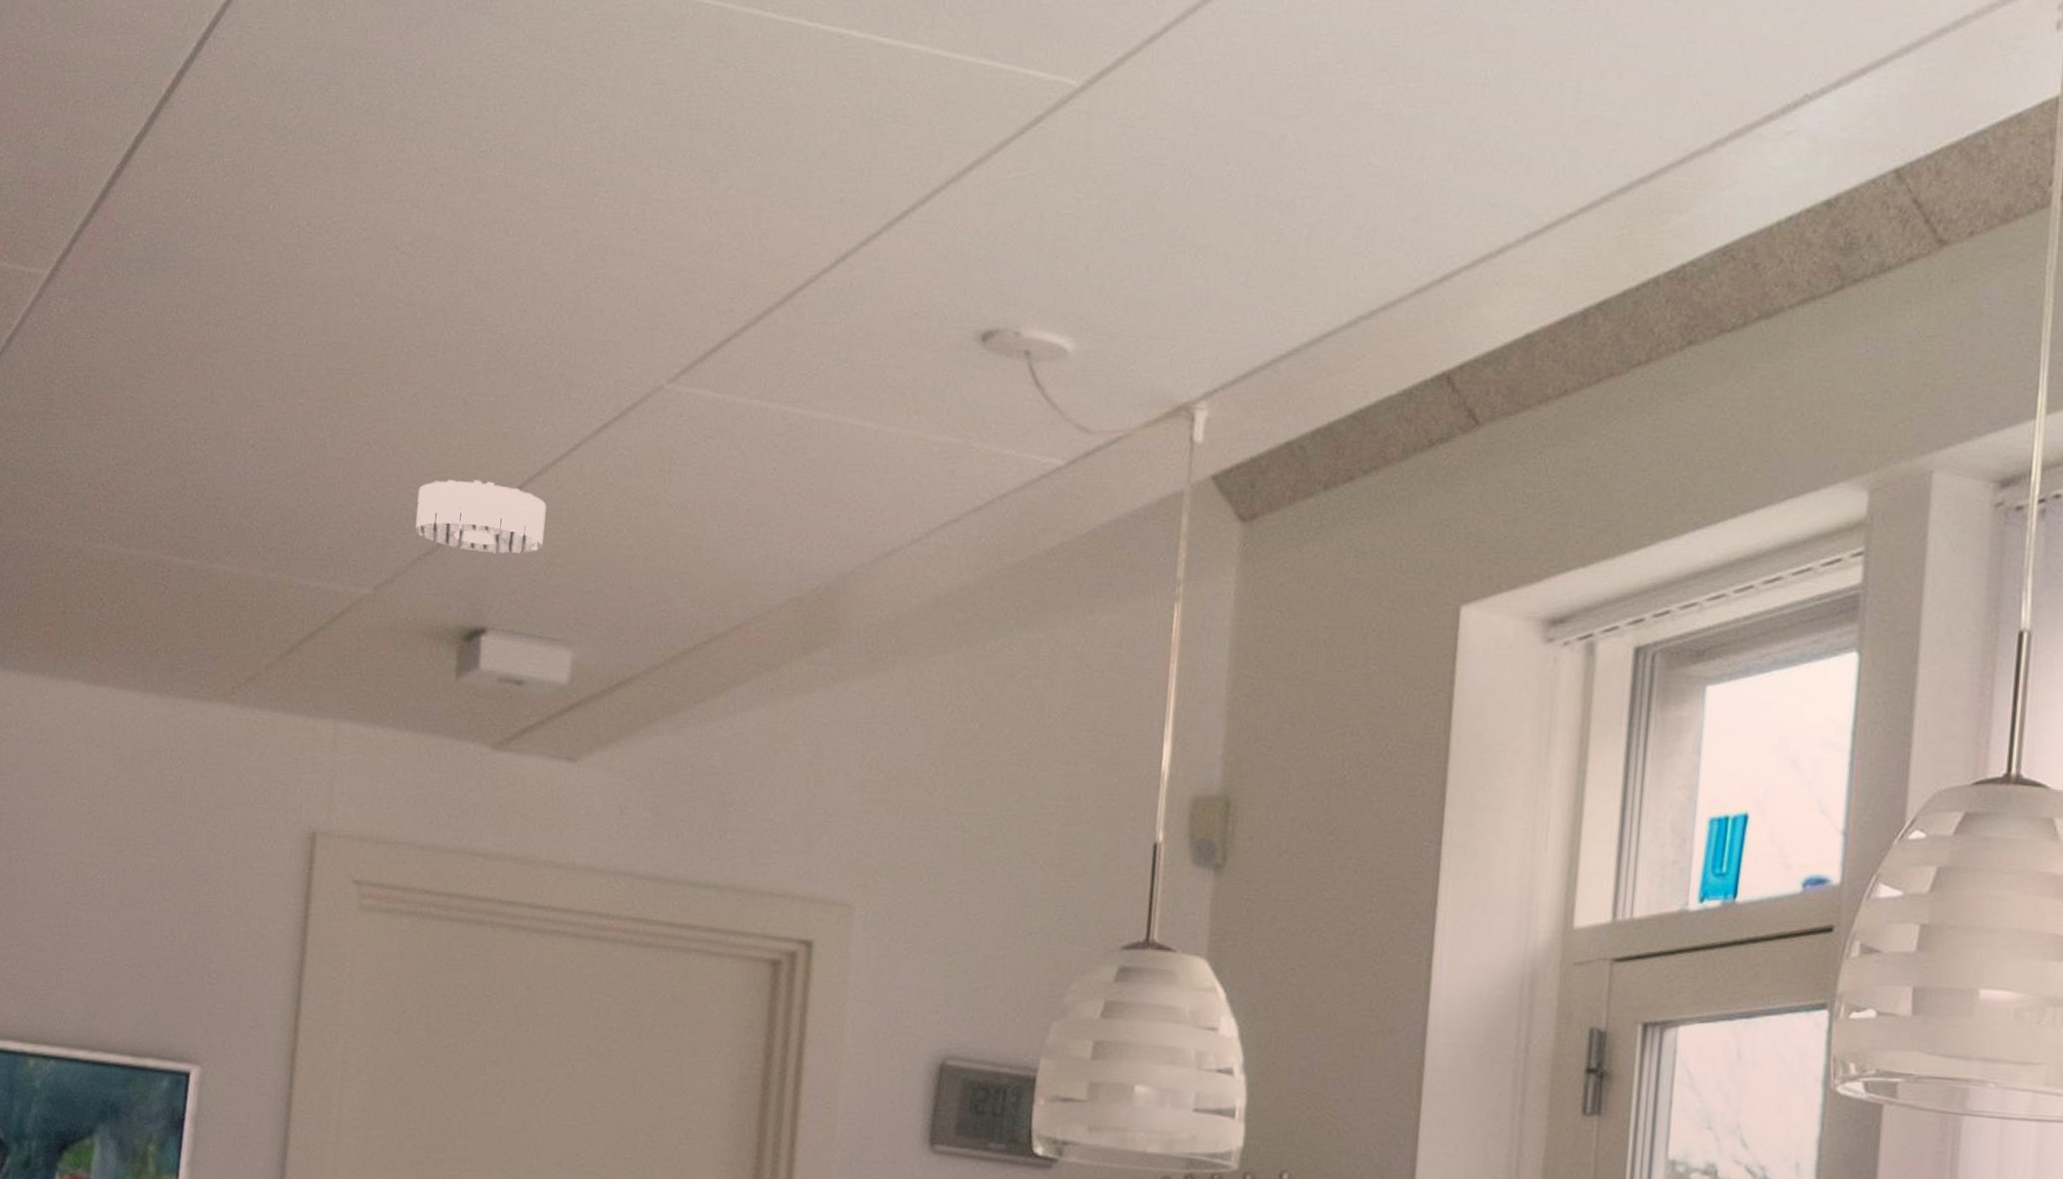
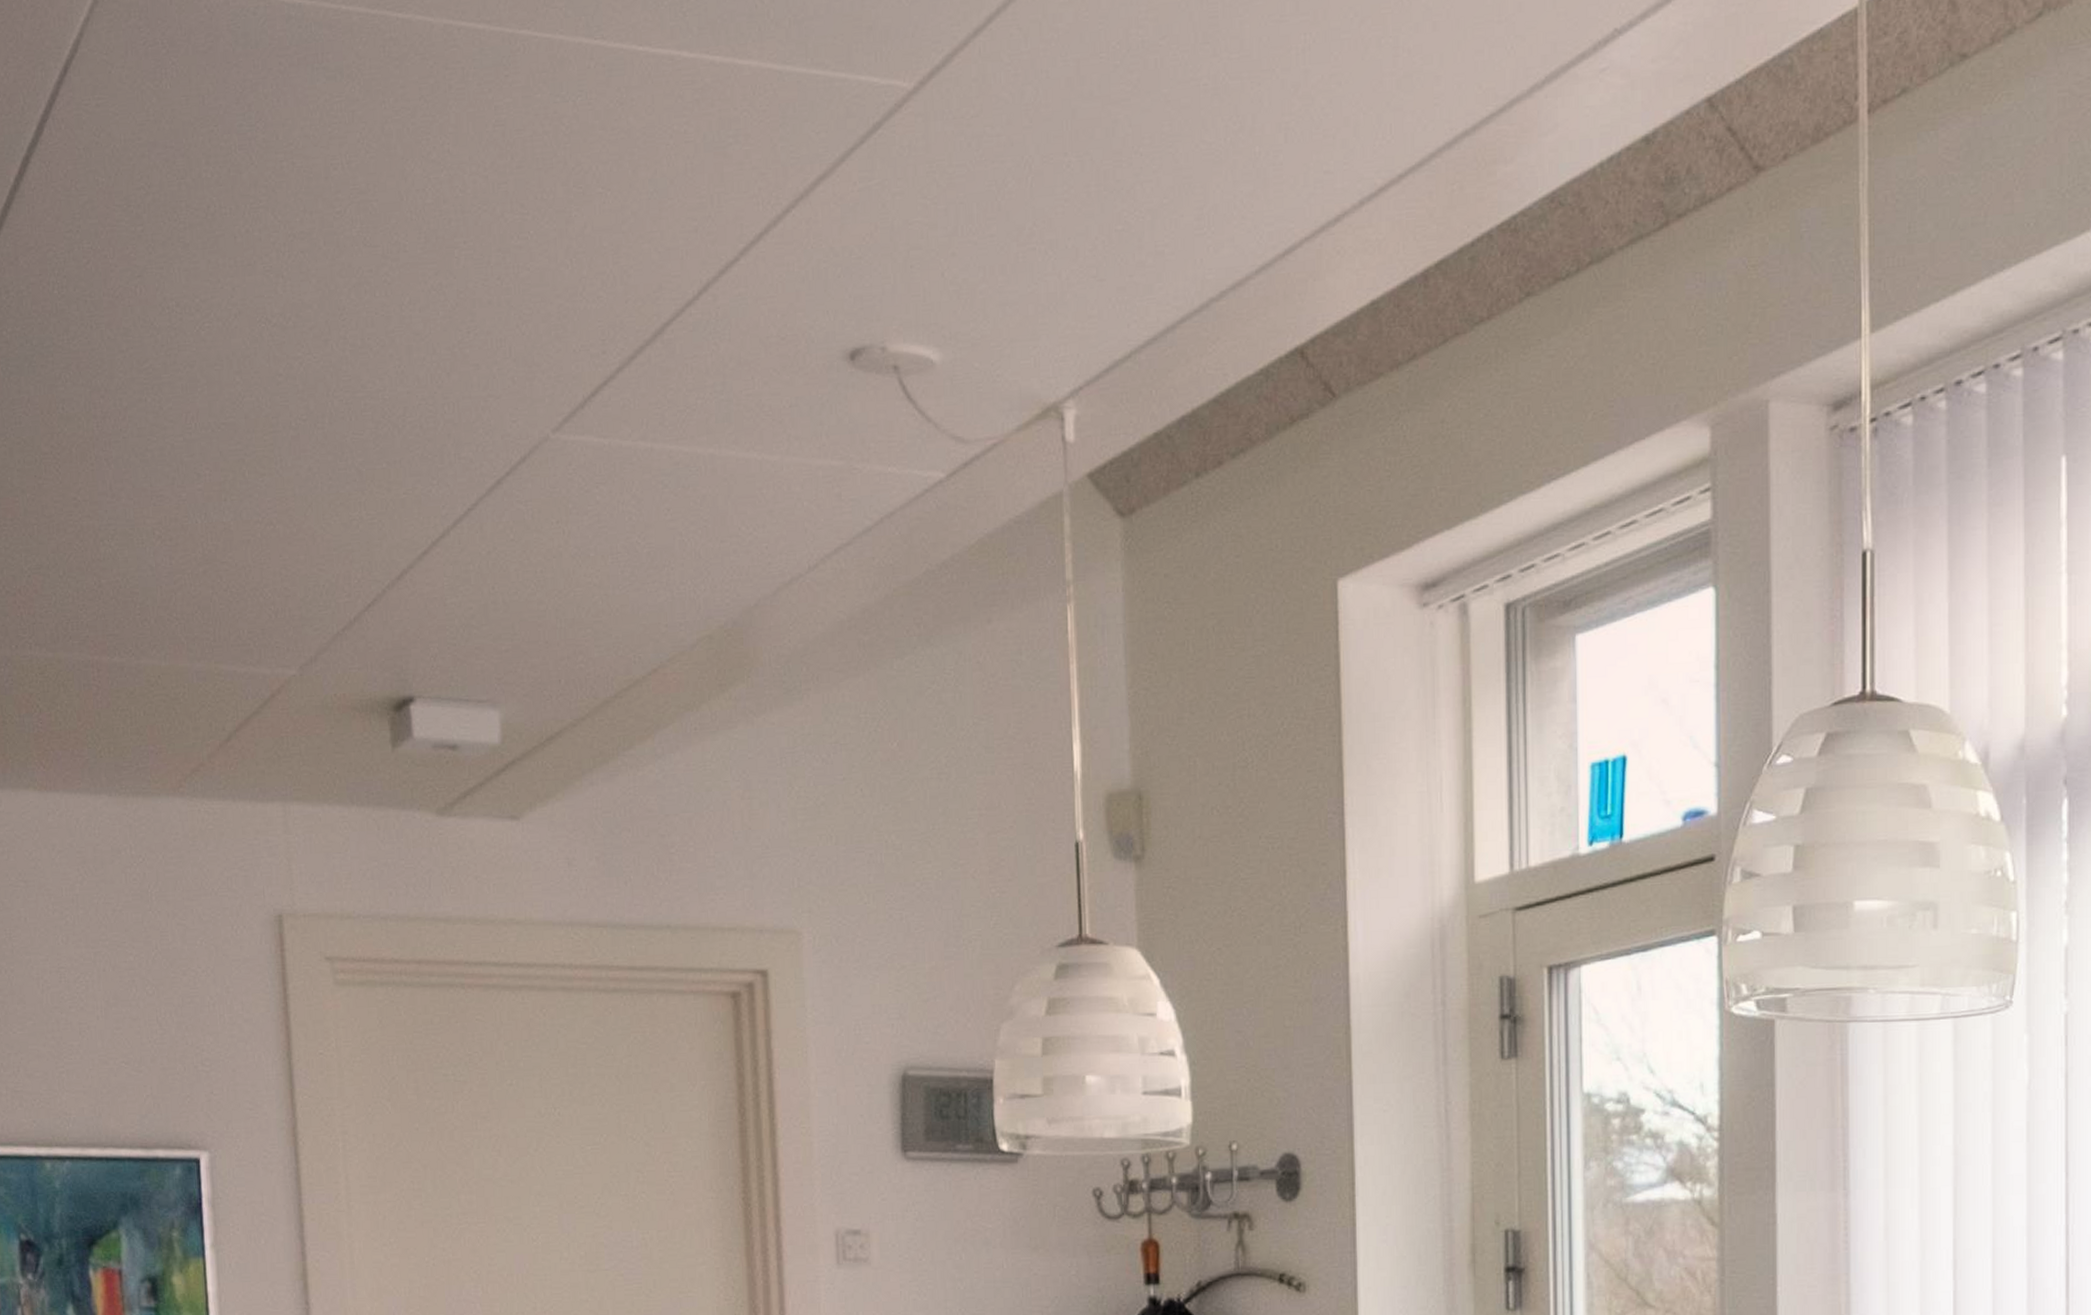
smoke detector: present [415,479,547,554] -> none [327,549,456,622]

